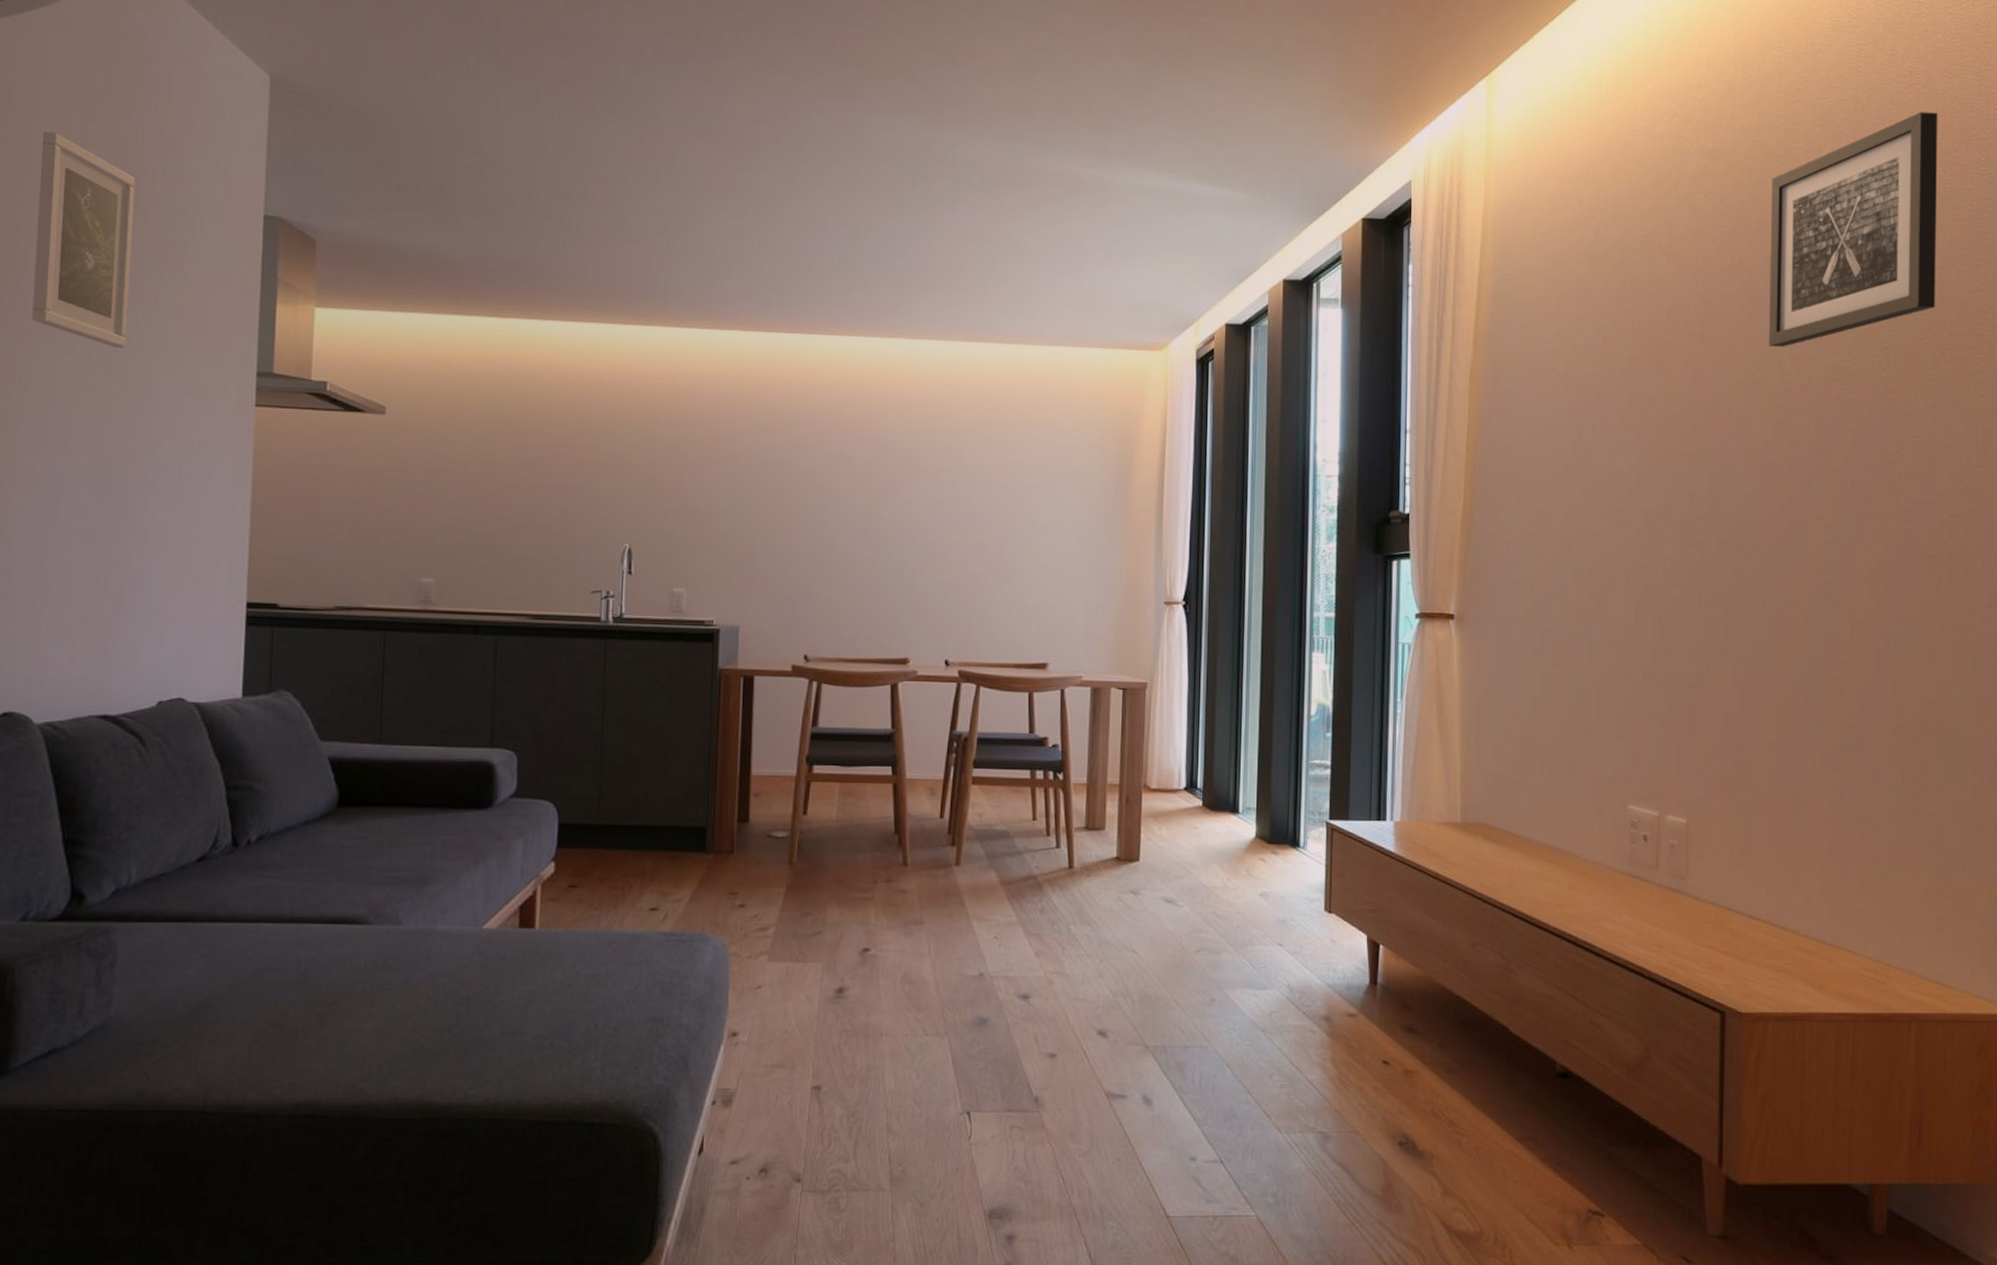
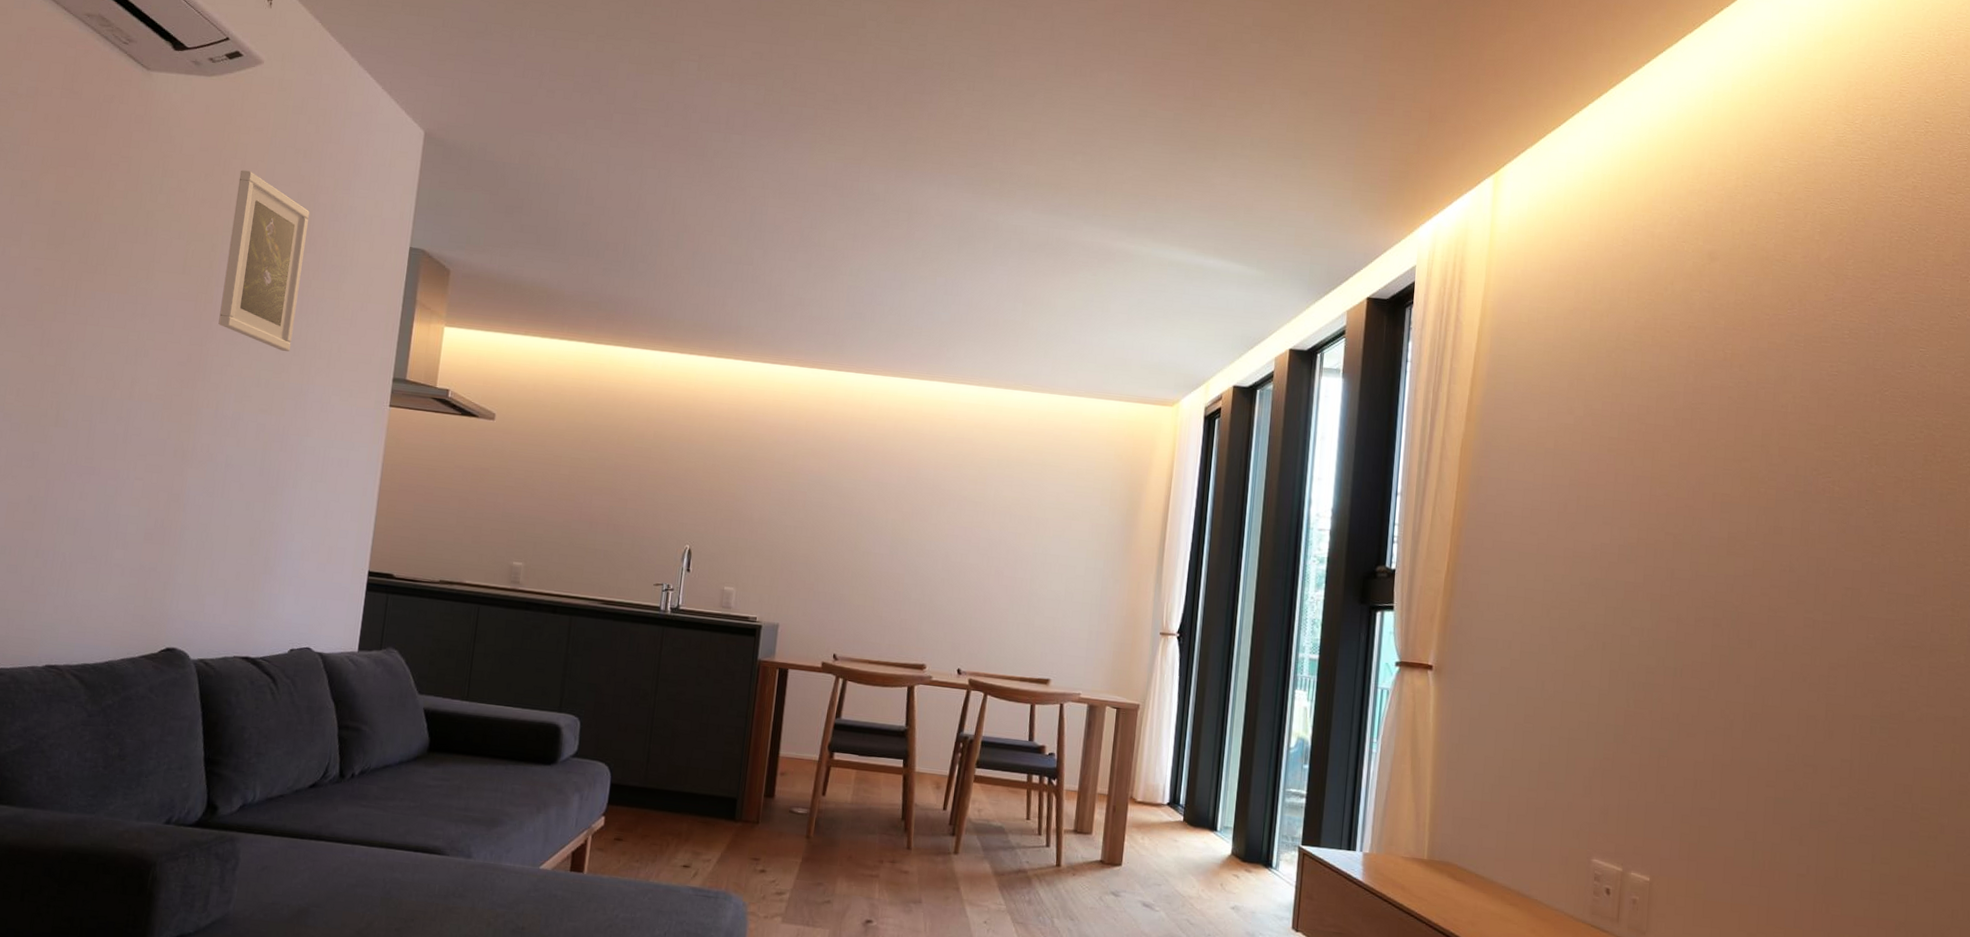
wall art: present [1769,111,1938,347] -> none [1757,224,1941,439]

